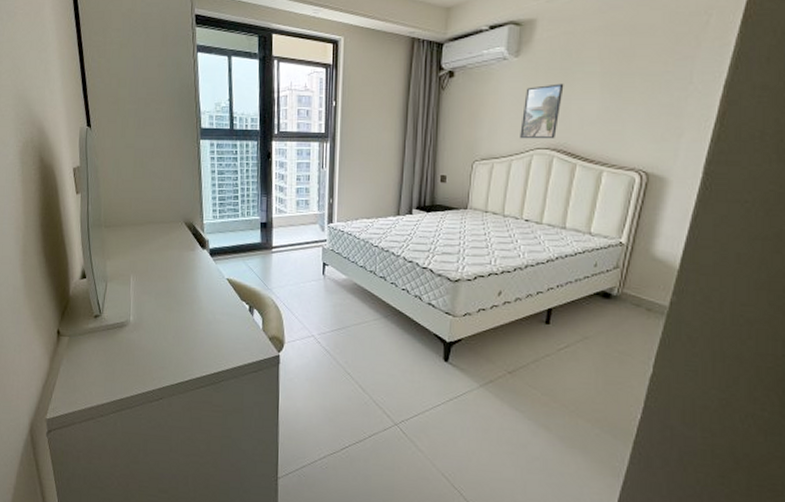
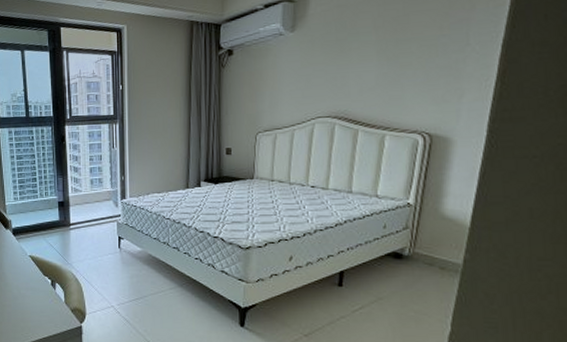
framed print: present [520,83,564,139] -> none [300,54,341,109]

